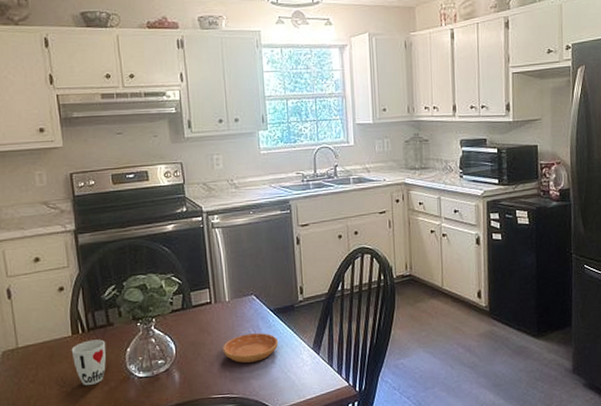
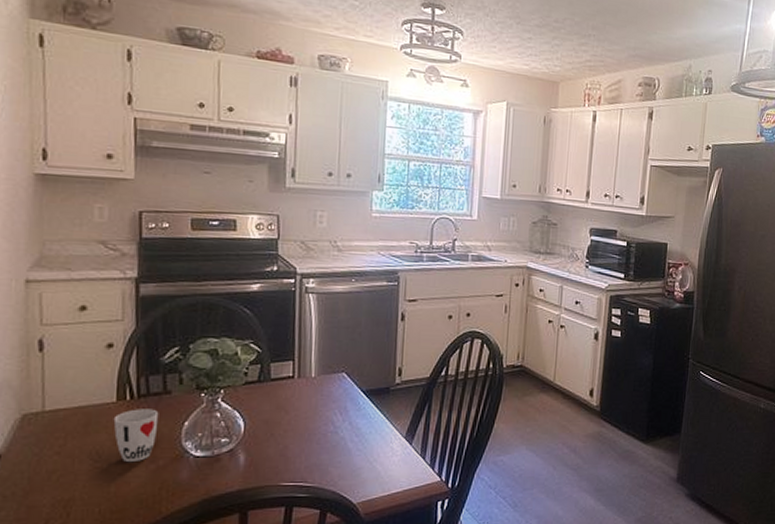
saucer: present [223,333,278,363] -> none [301,416,366,448]

